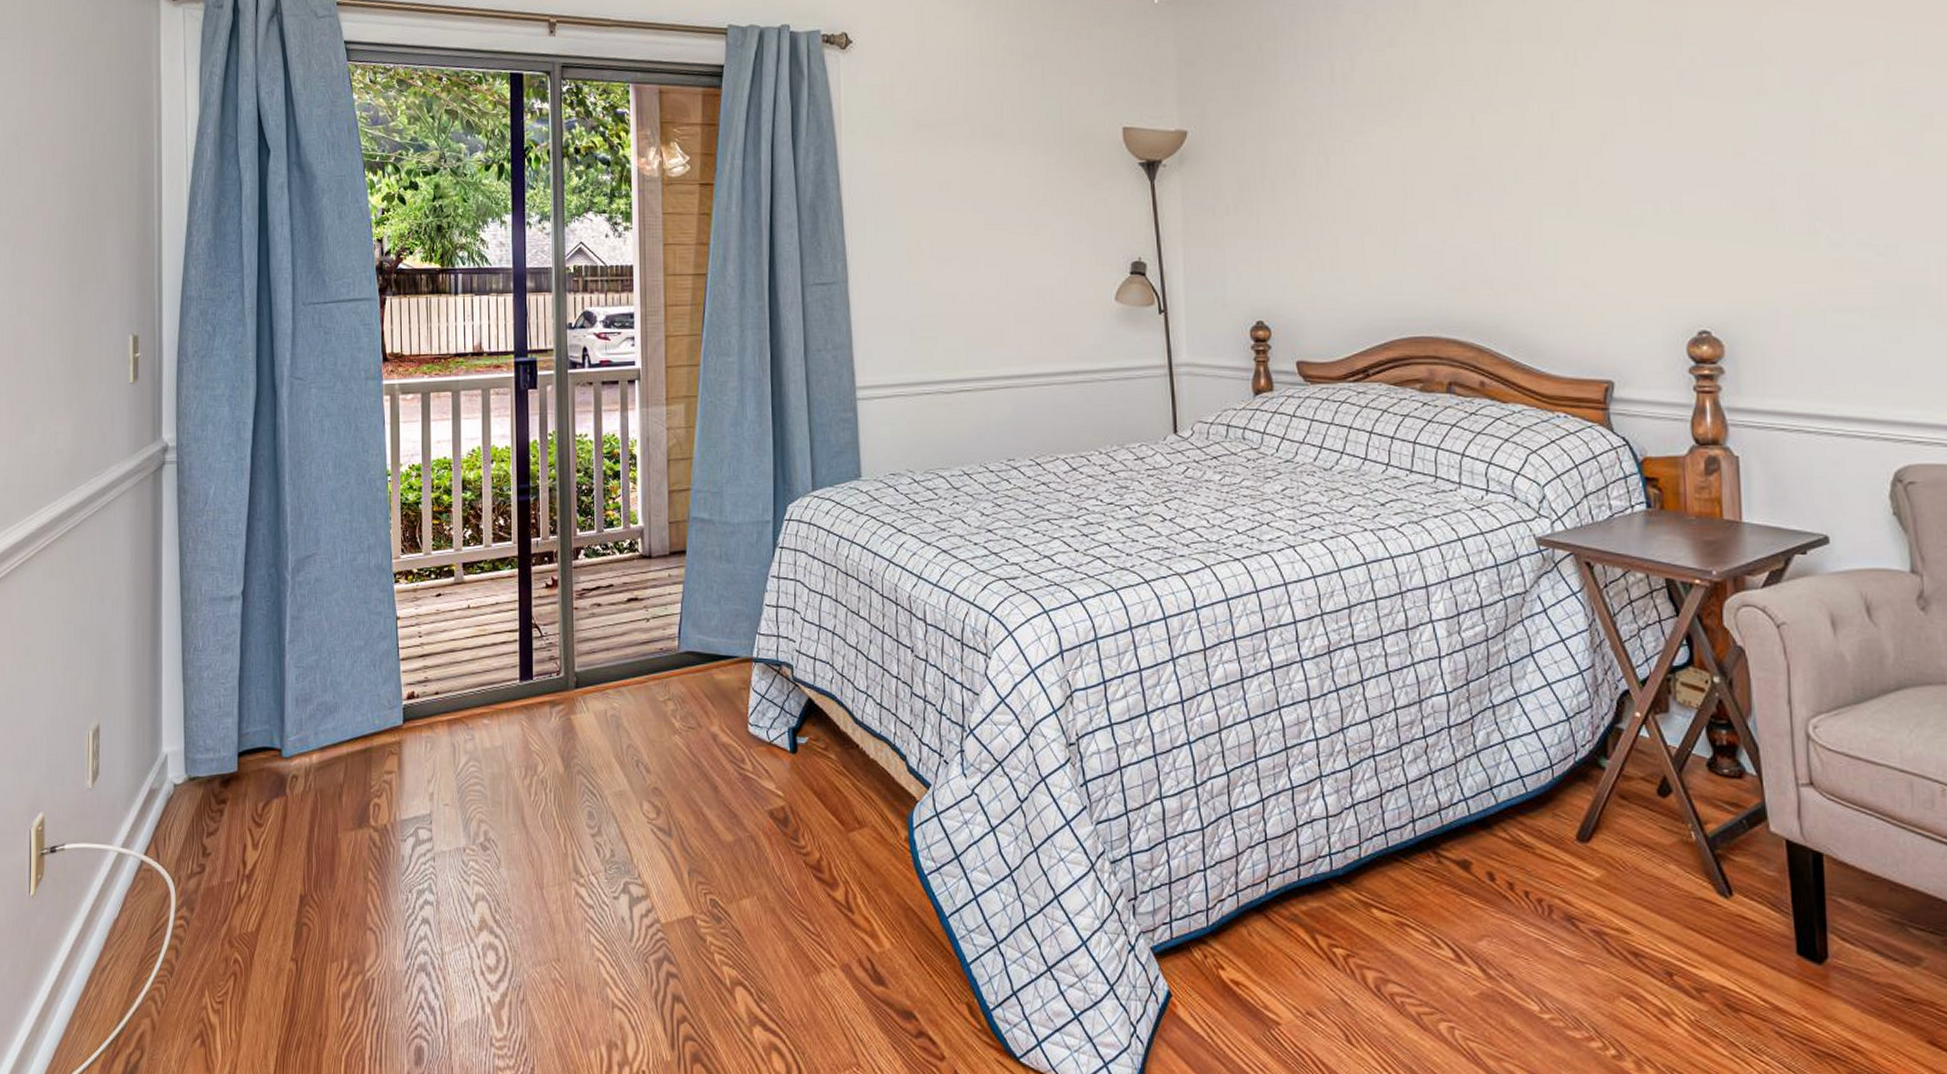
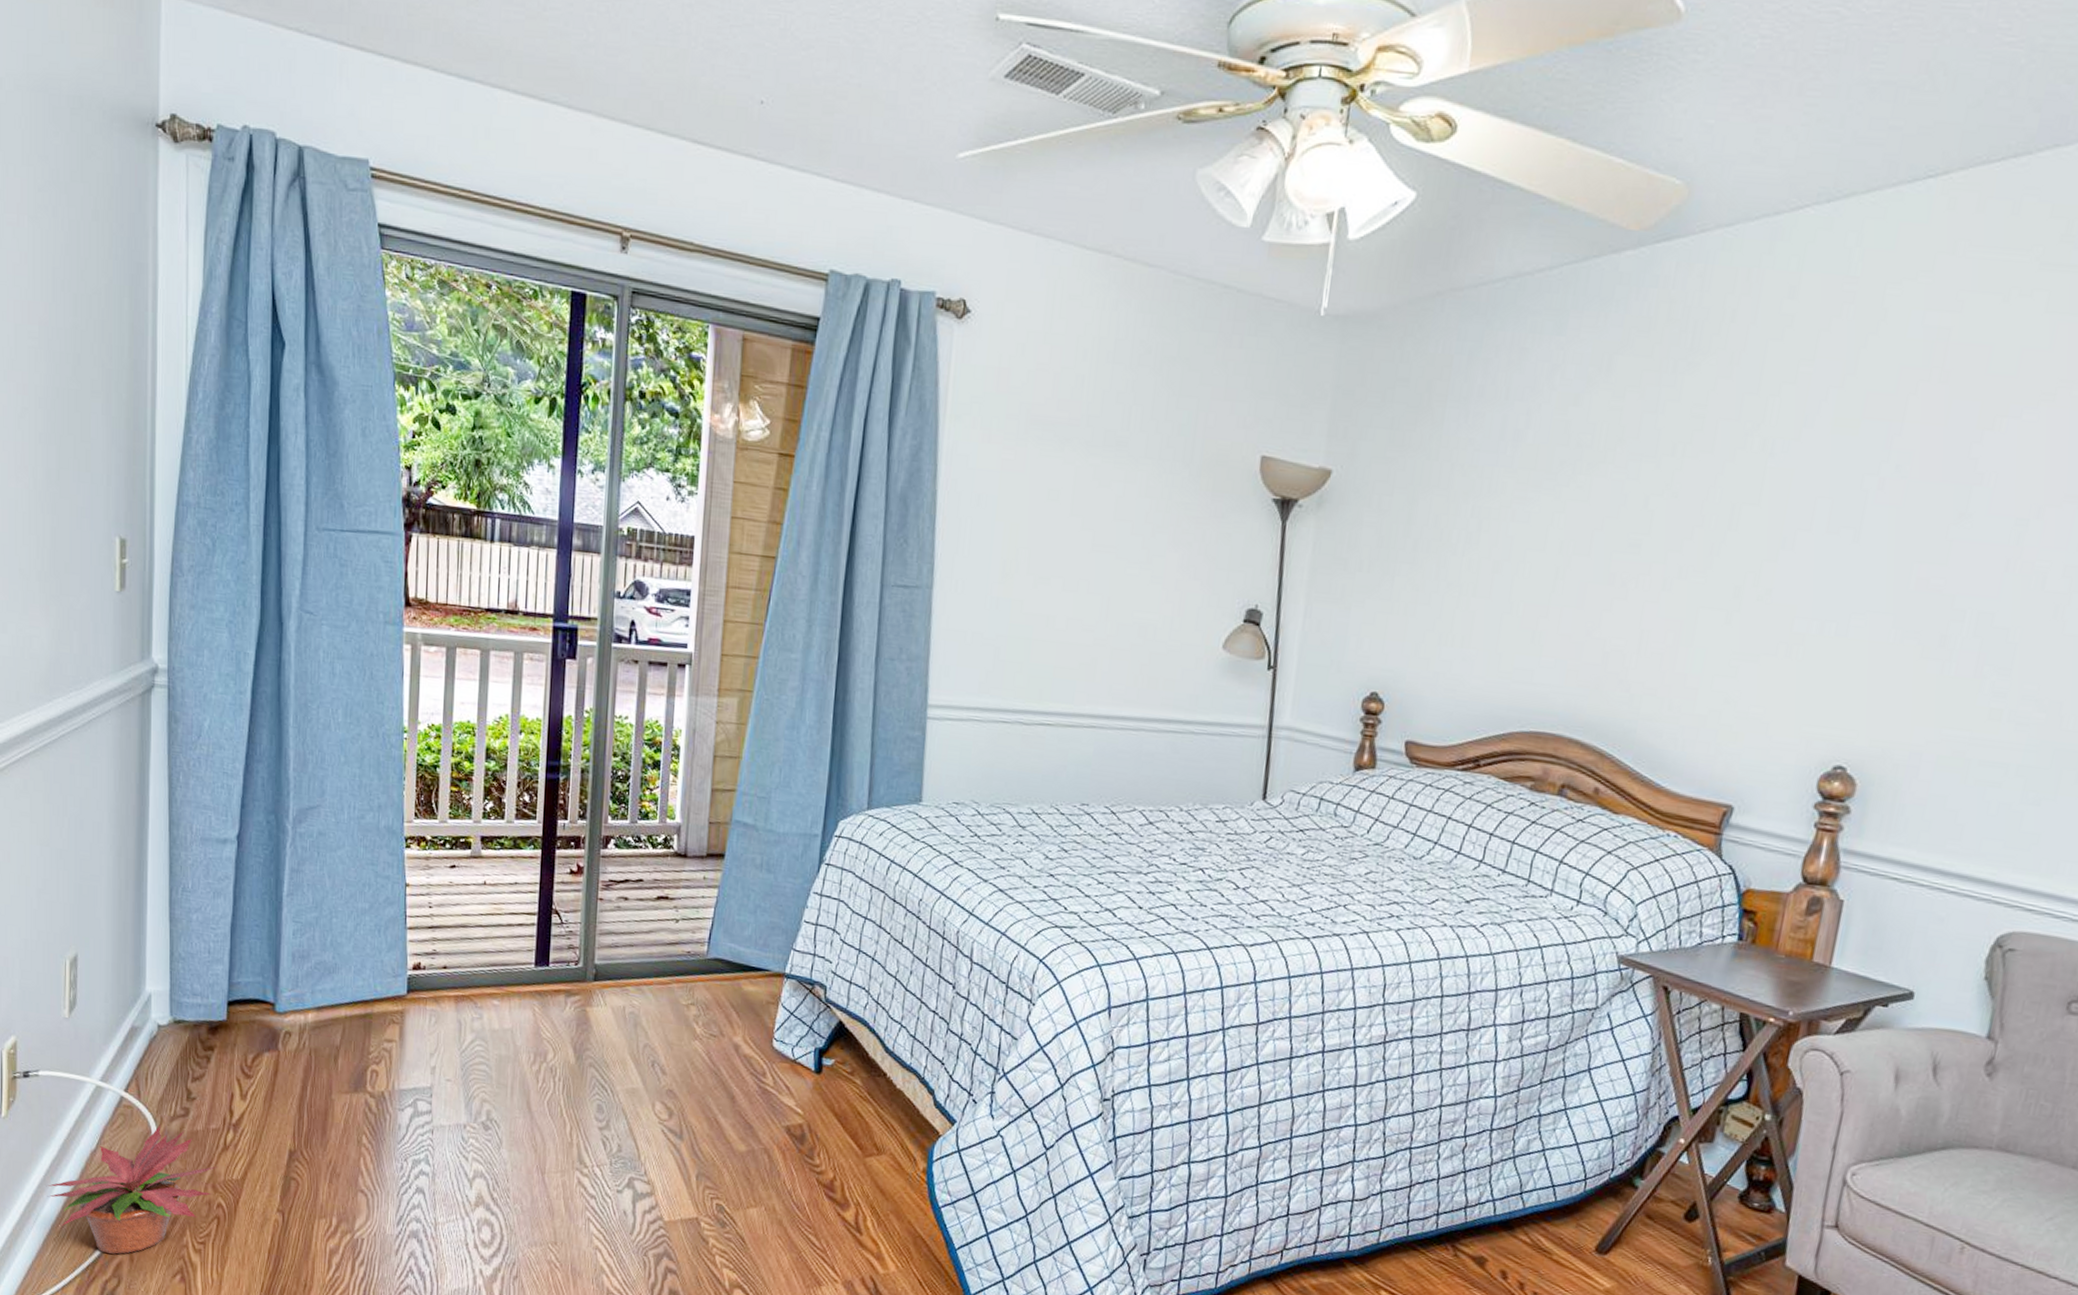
potted plant: none [72,883,233,1025] -> present [46,1123,218,1254]

